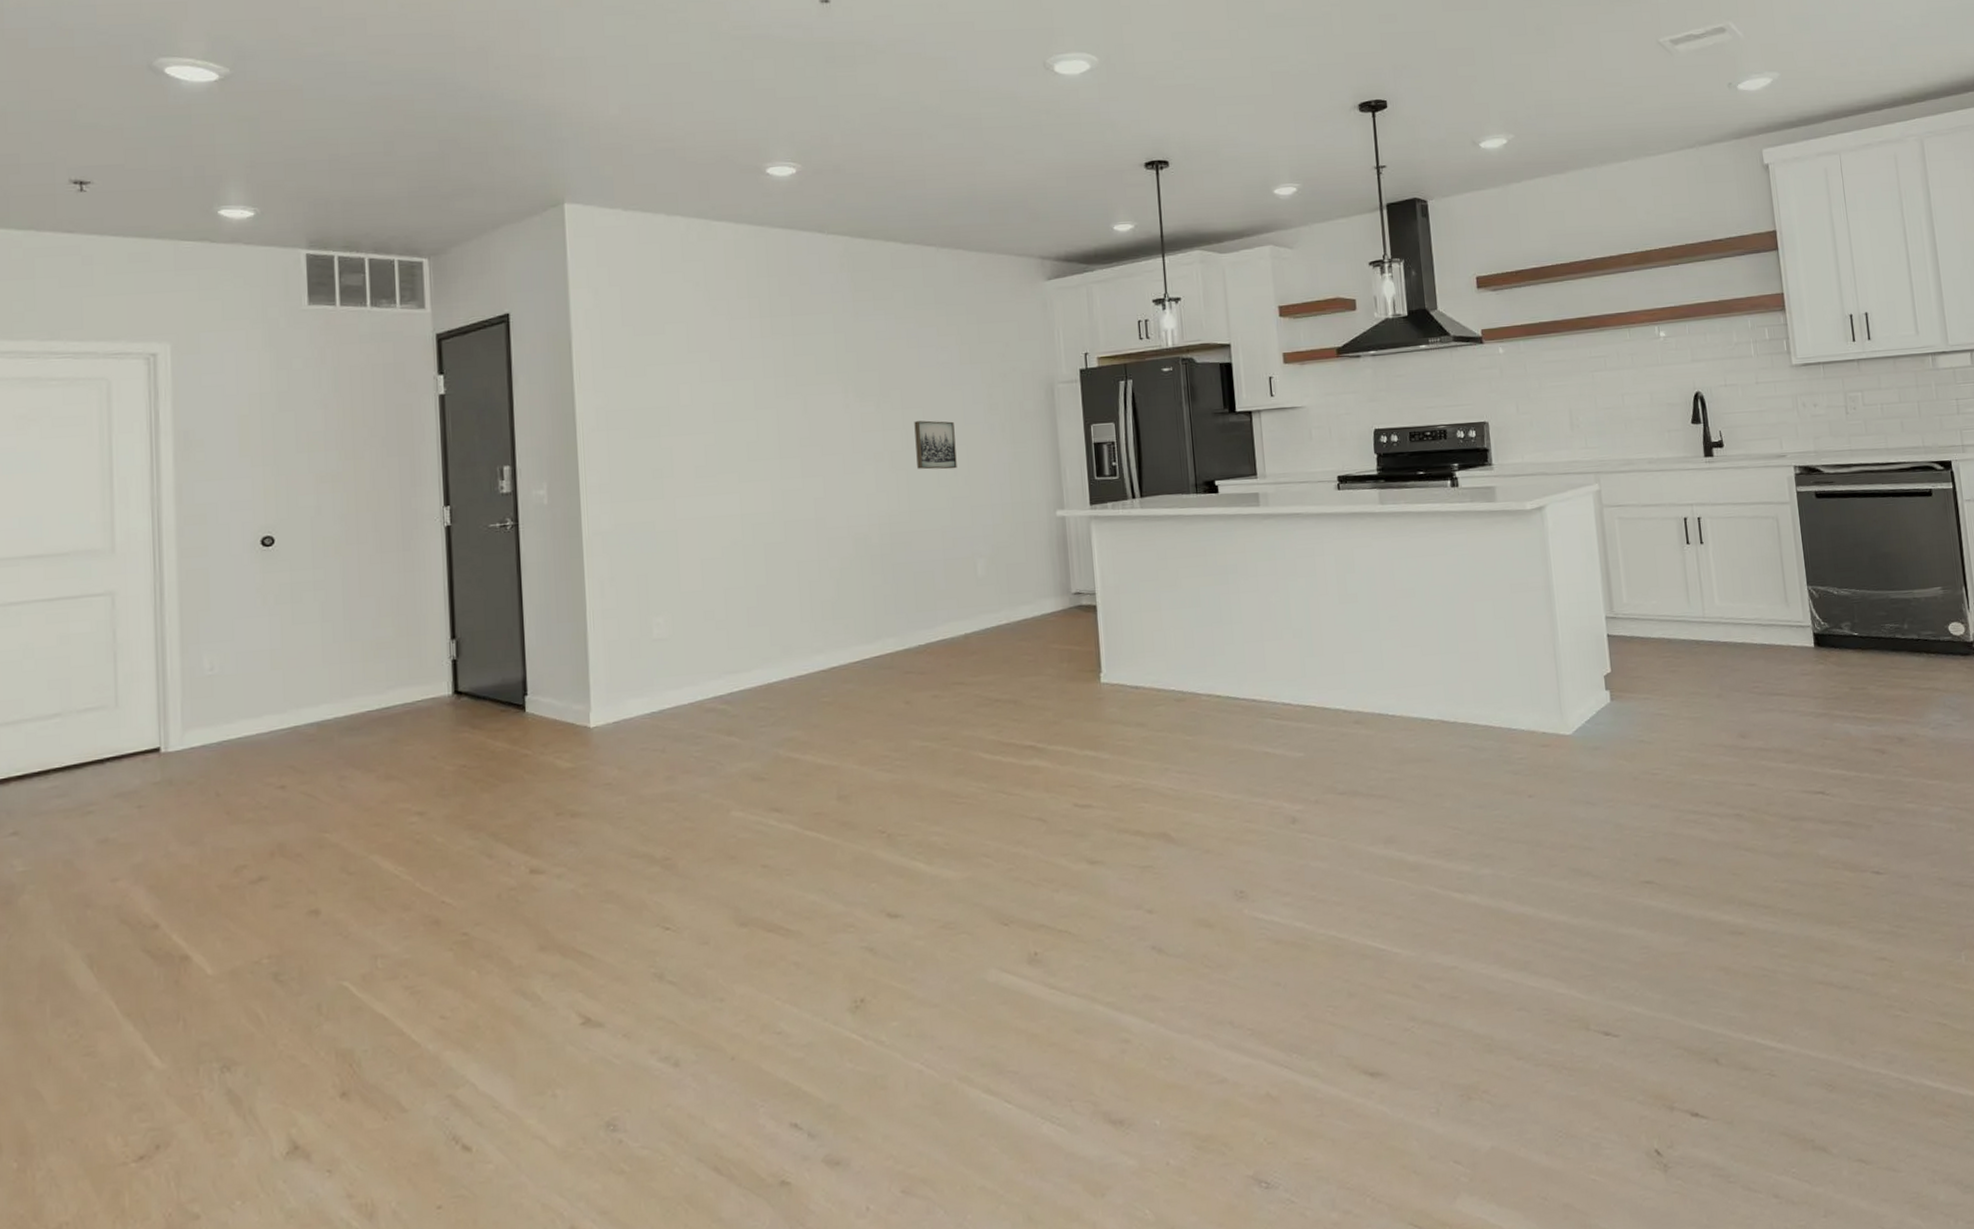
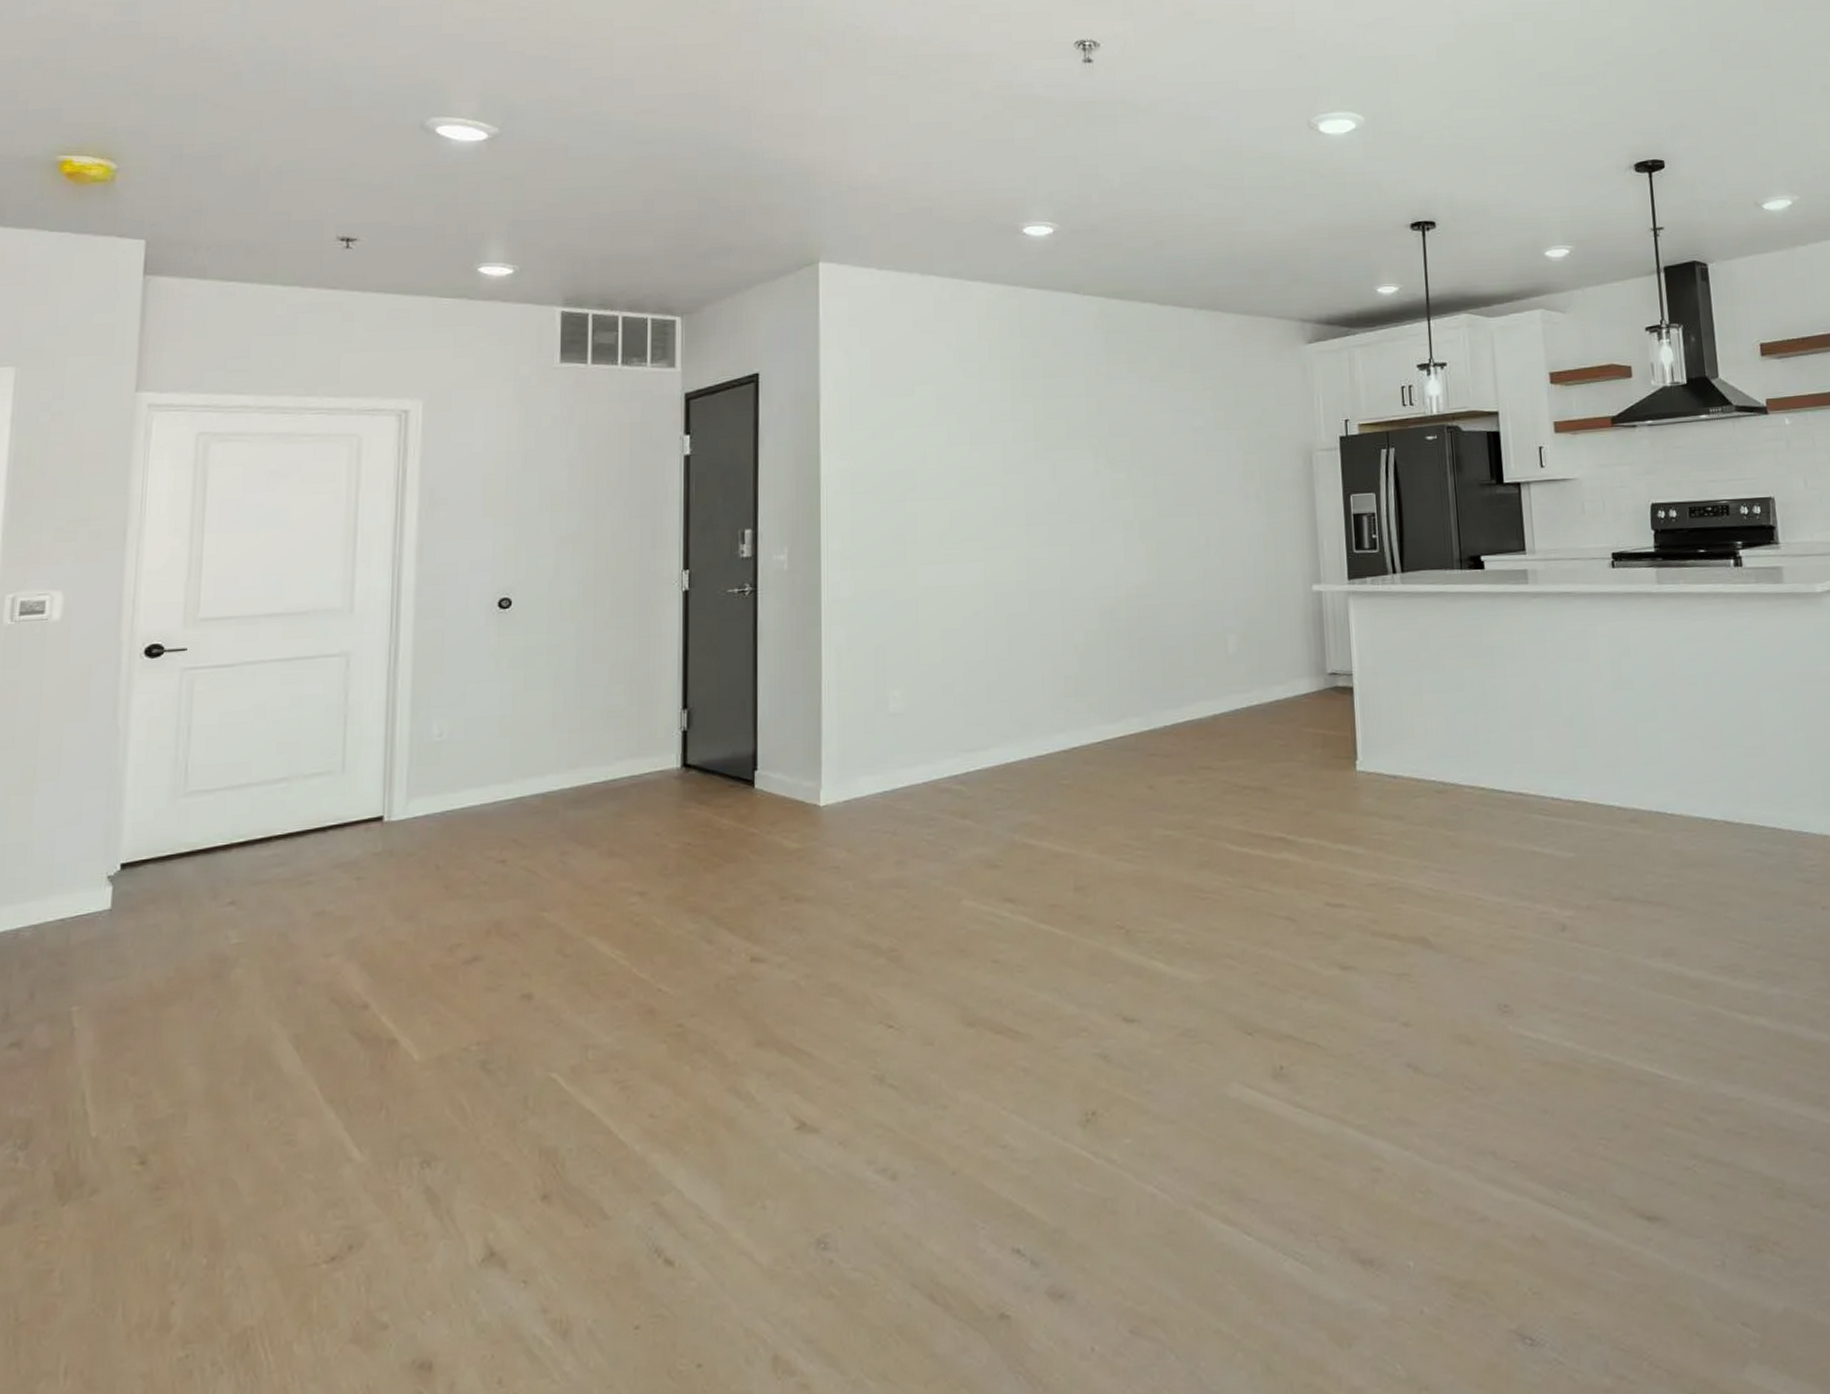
wall art: present [914,420,957,470] -> none [1166,488,1210,540]

